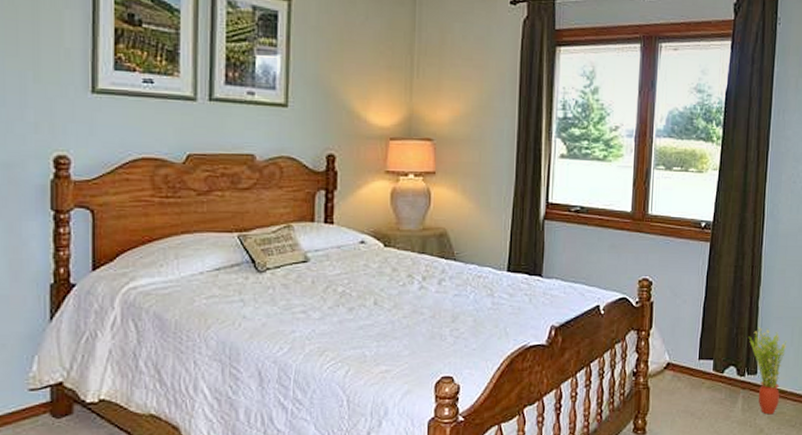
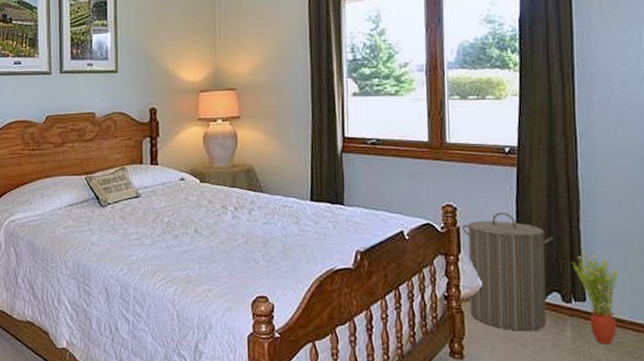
laundry hamper: none [655,287,735,405] -> present [462,212,553,332]

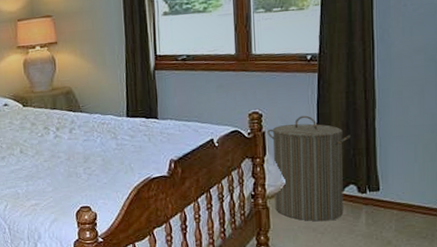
potted plant: present [573,252,620,345] -> none [368,147,411,228]

